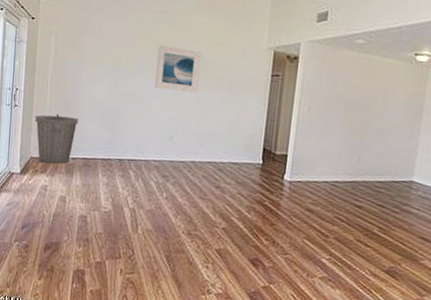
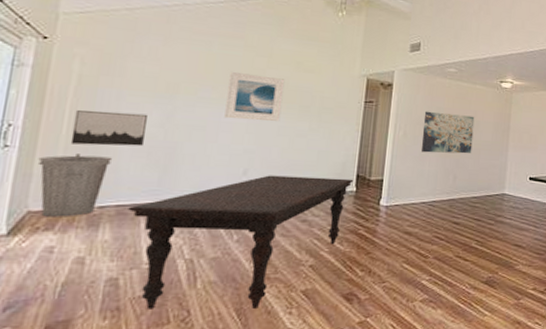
wall art: none [52,79,100,111] -> present [70,110,147,147]
dining table: none [90,142,261,258] -> present [127,175,354,309]
wall art: none [325,86,384,135] -> present [421,111,475,154]

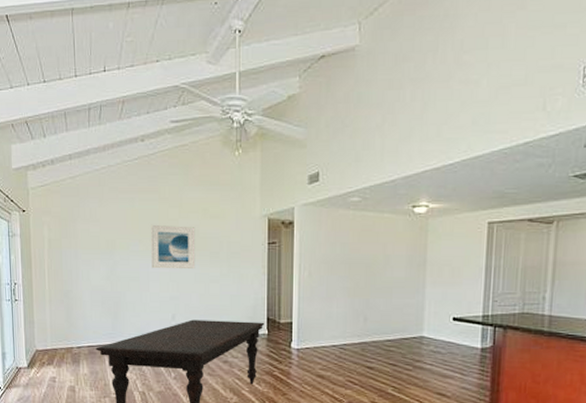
trash can: present [37,154,112,217] -> none [35,304,79,355]
wall art: present [70,110,147,147] -> none [51,268,98,298]
wall art: present [421,111,475,154] -> none [327,248,384,294]

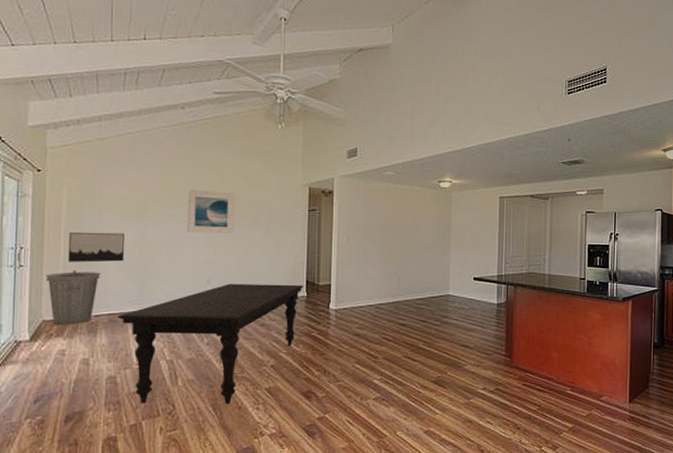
trash can: none [35,304,79,355] -> present [45,270,100,325]
wall art: none [51,268,98,298] -> present [67,232,124,263]

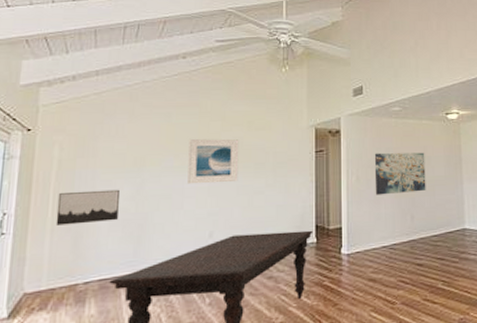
trash can: present [45,270,100,325] -> none [29,234,92,298]
wall art: none [364,215,415,257] -> present [374,152,426,195]

